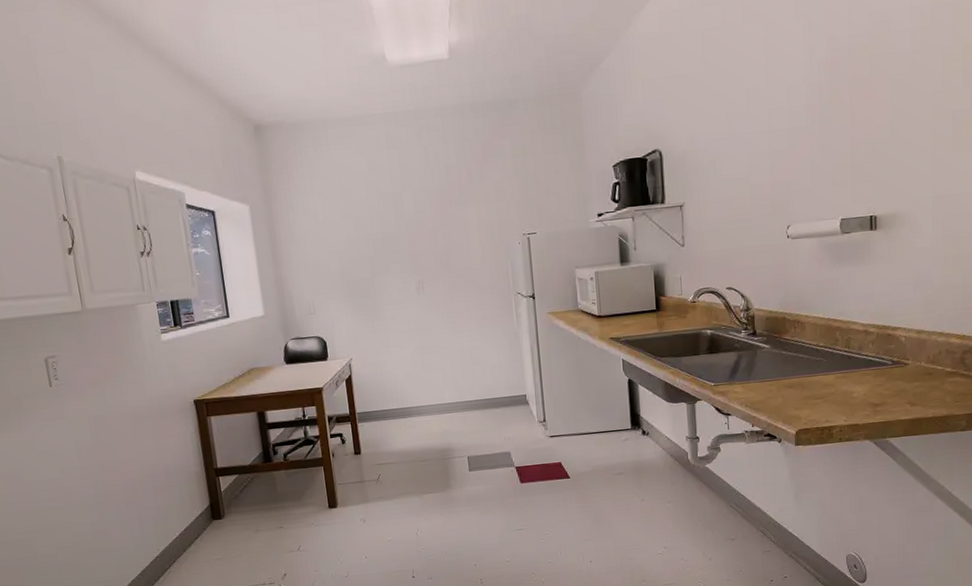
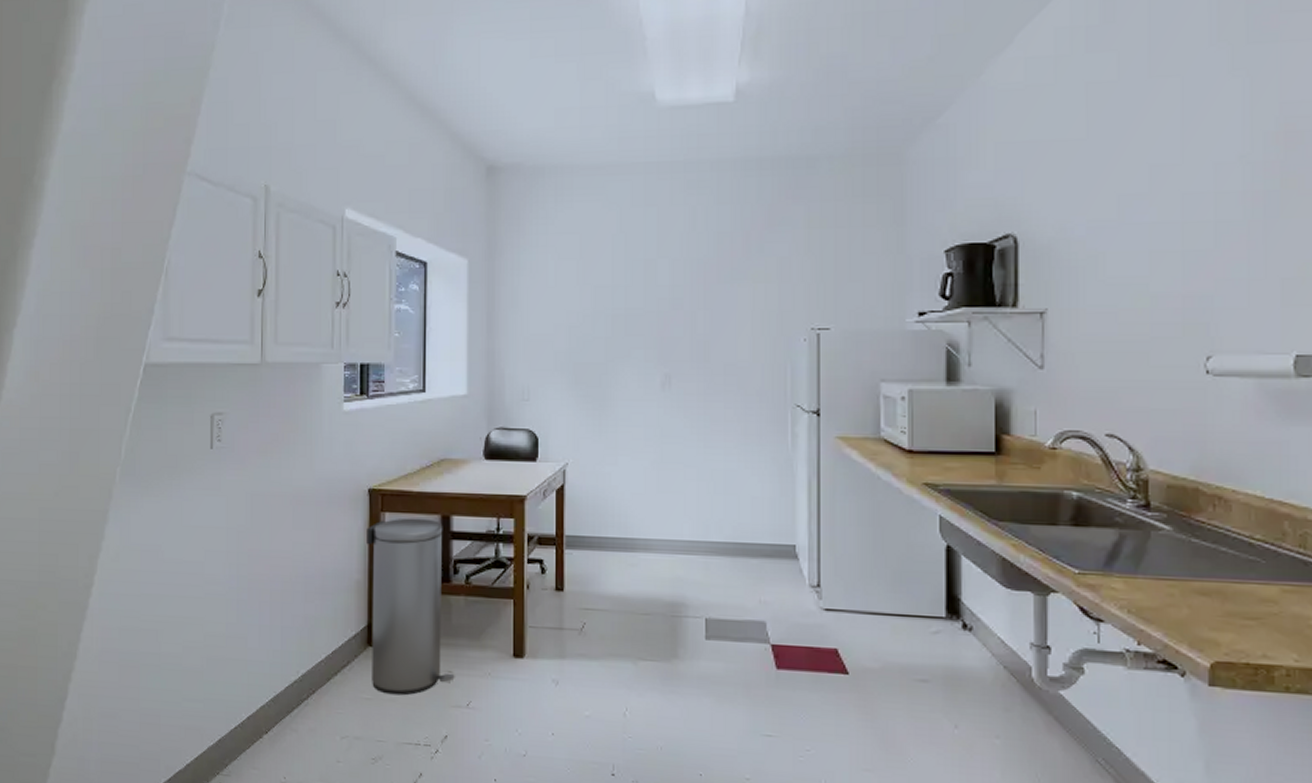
pedal bin: none [197,416,286,553] -> present [366,518,455,695]

